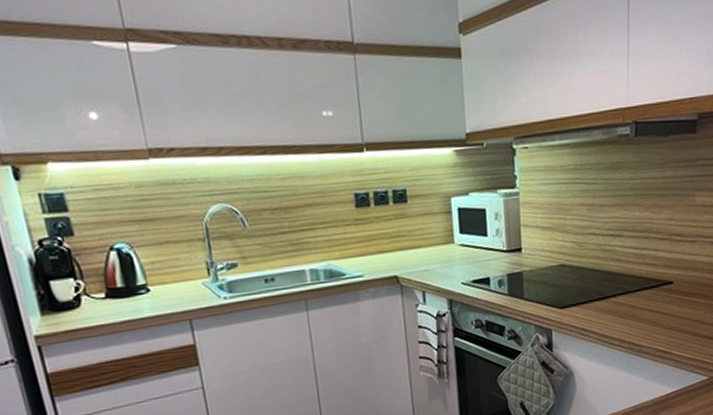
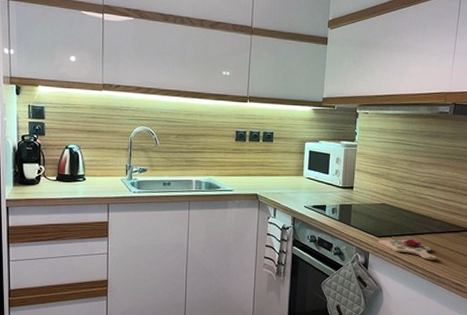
cutting board: none [562,301,634,327] -> present [379,236,436,260]

